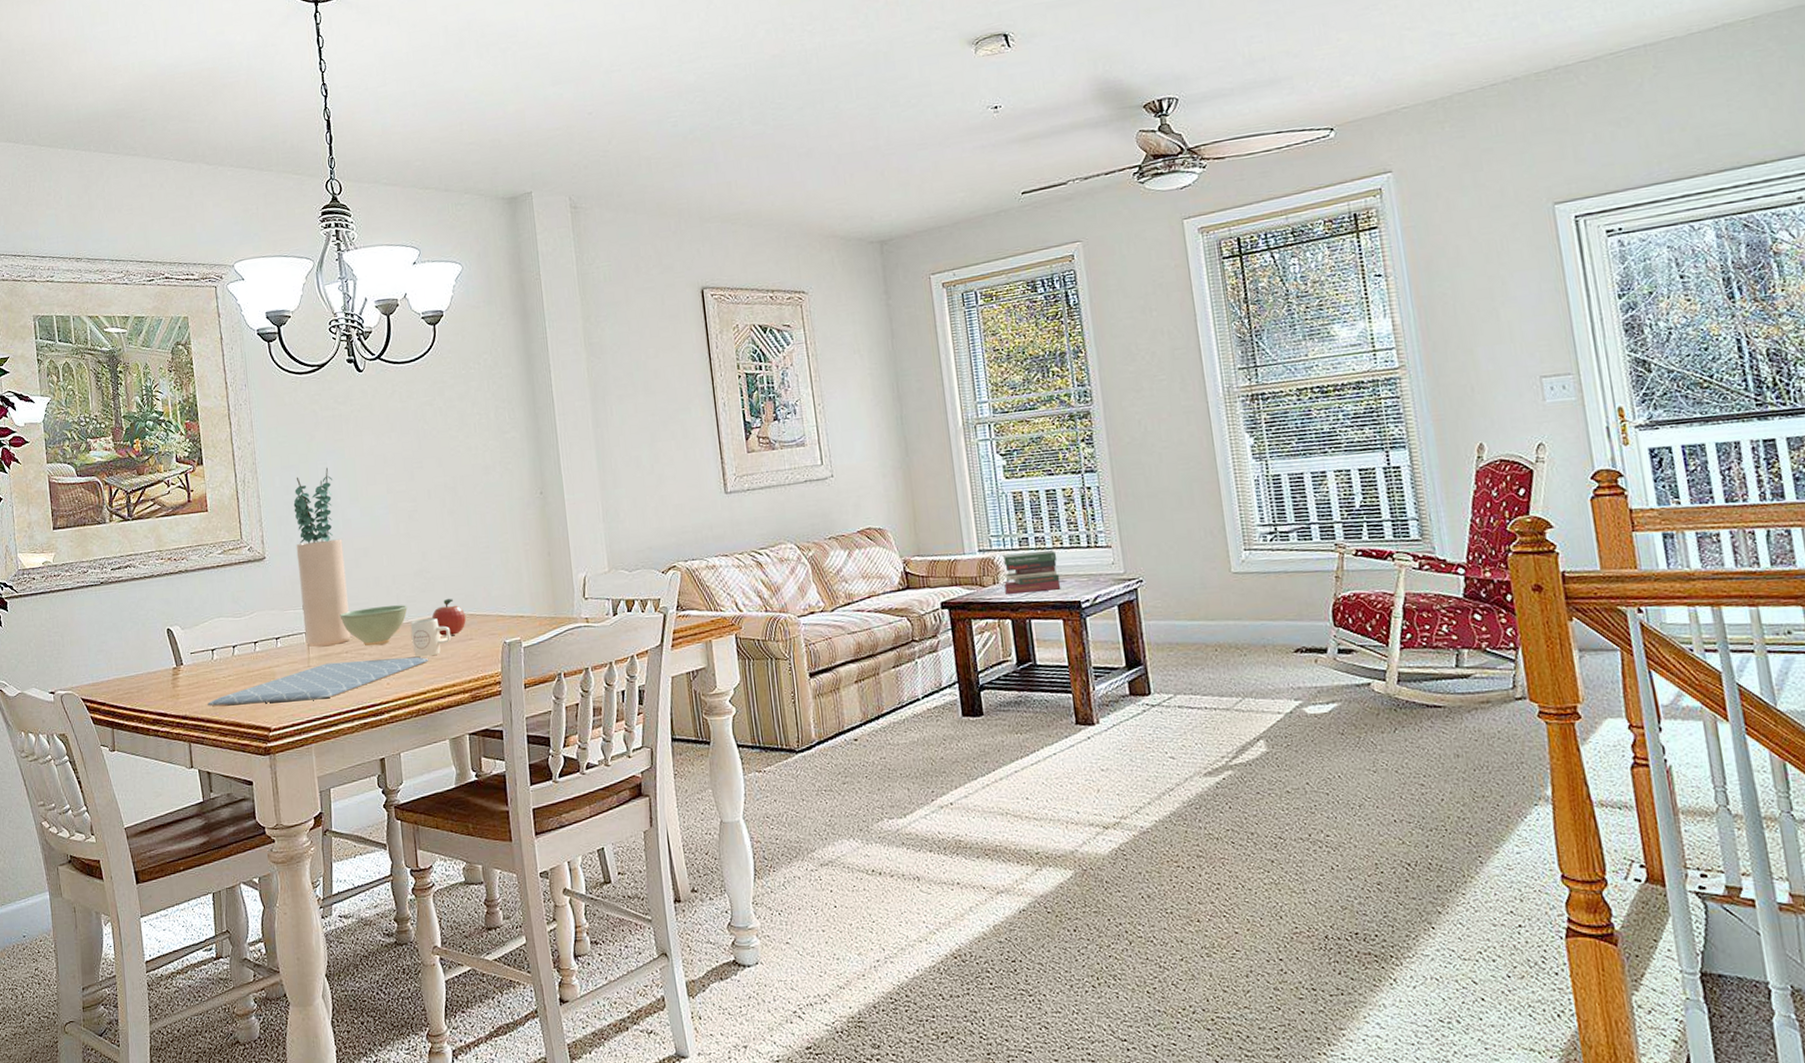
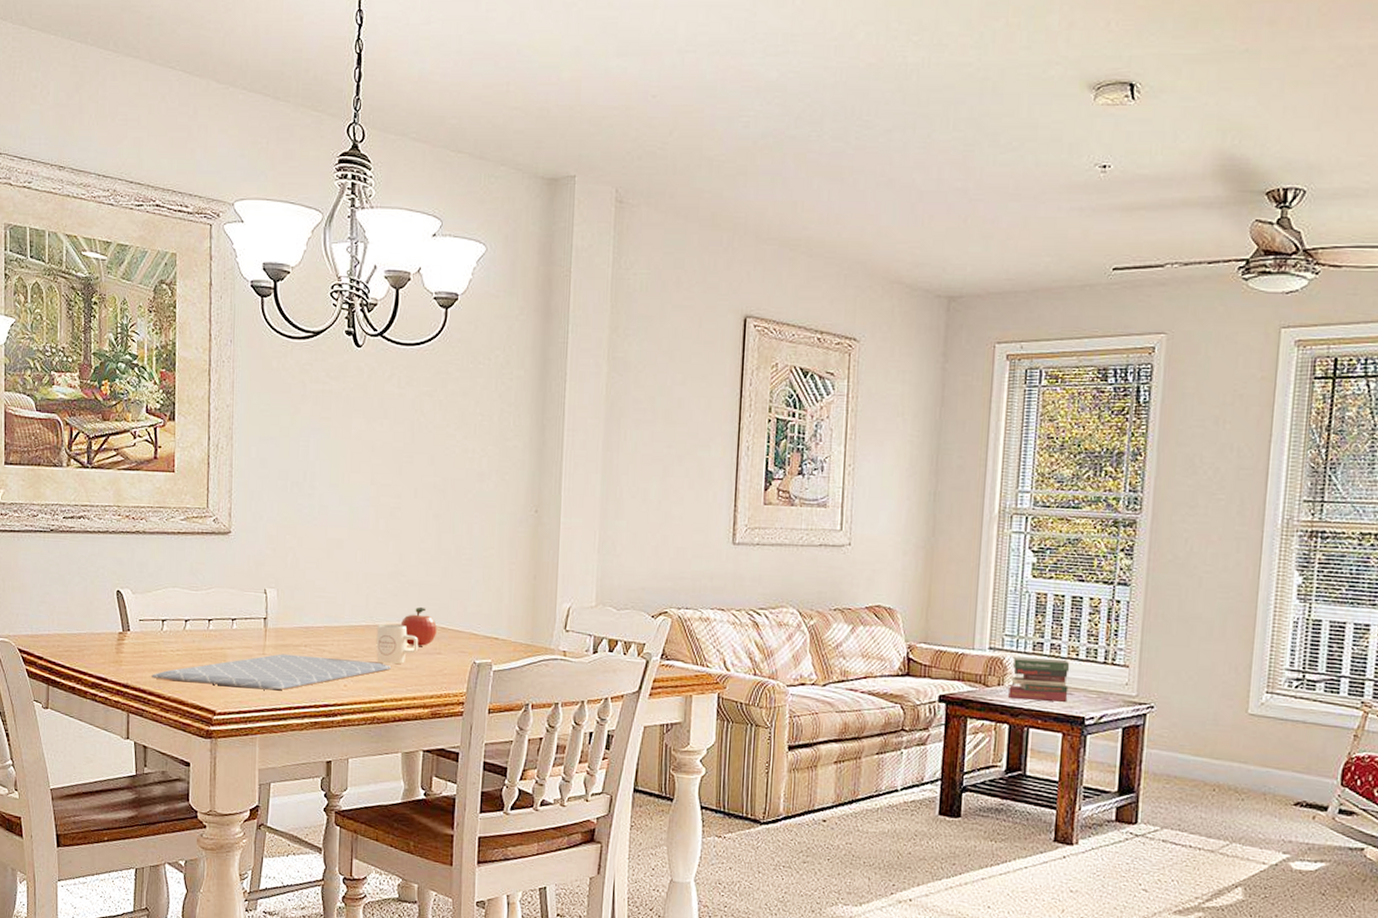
vase: present [293,467,351,647] -> none [263,445,316,636]
bowl: present [340,605,408,647] -> none [303,603,376,645]

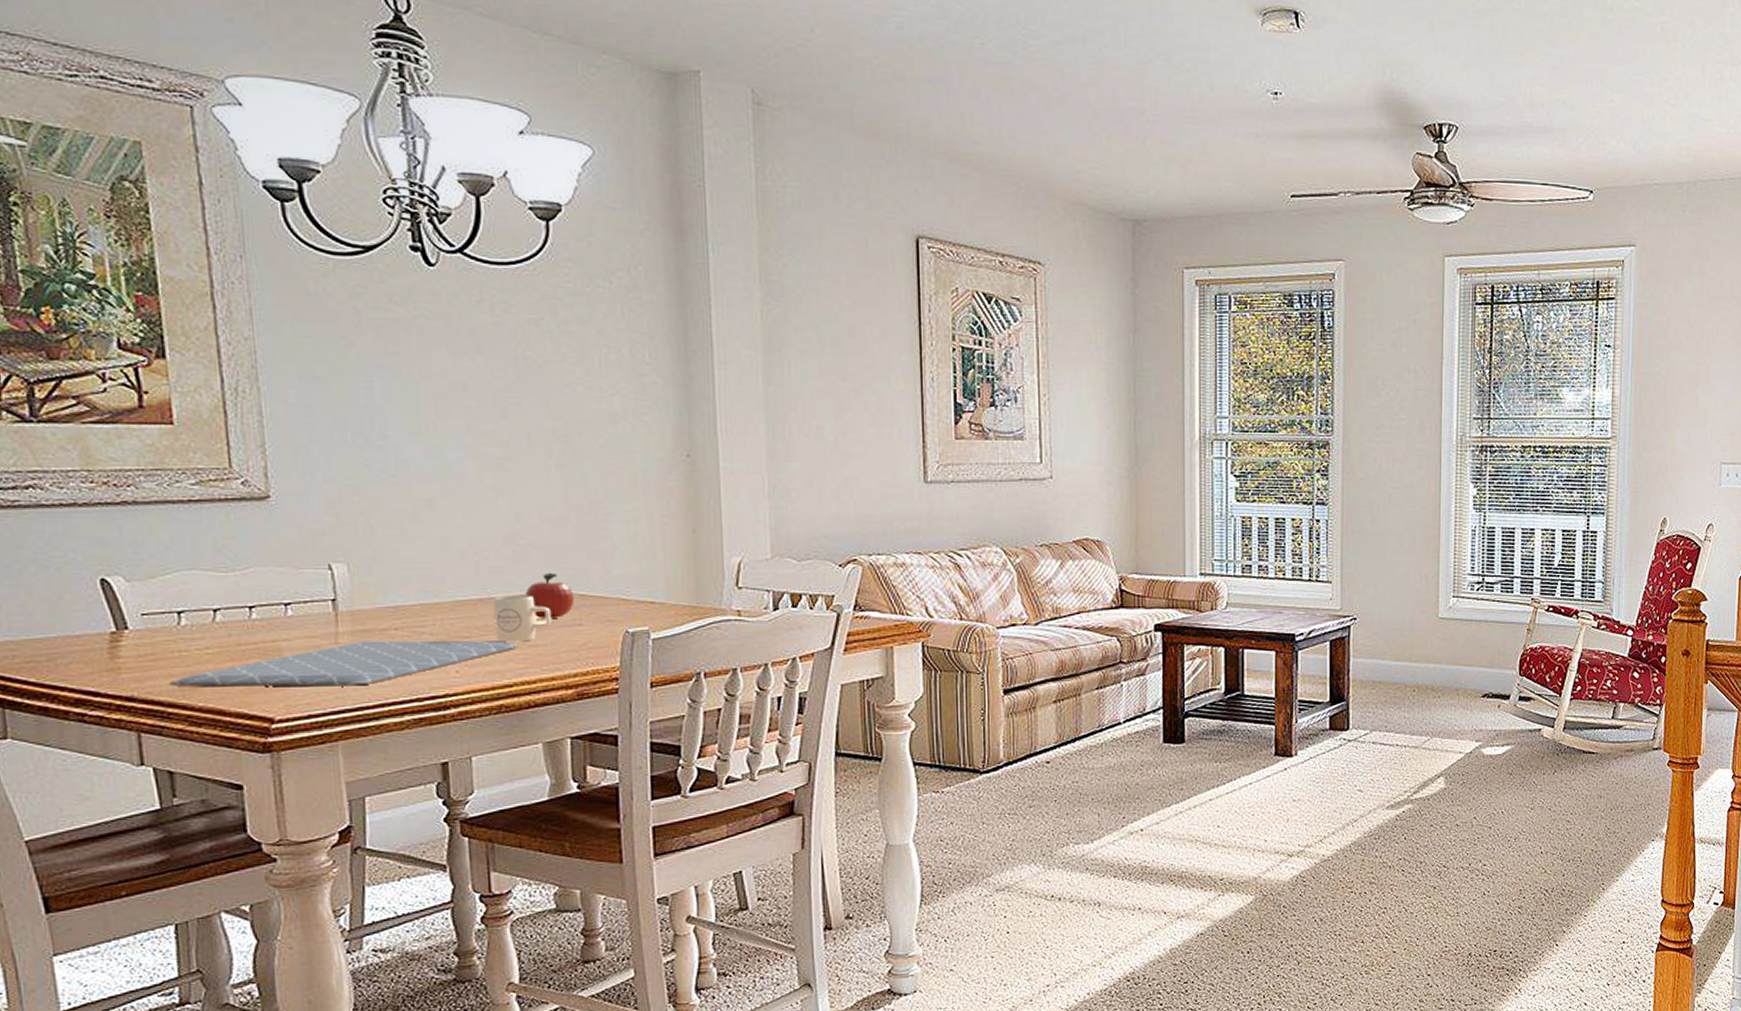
books: present [1008,657,1070,702] -> none [1222,579,1278,621]

